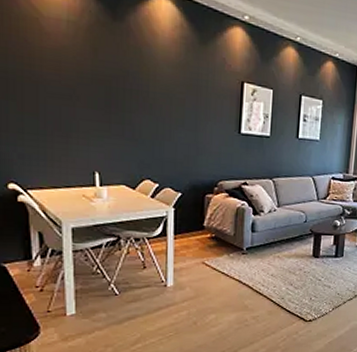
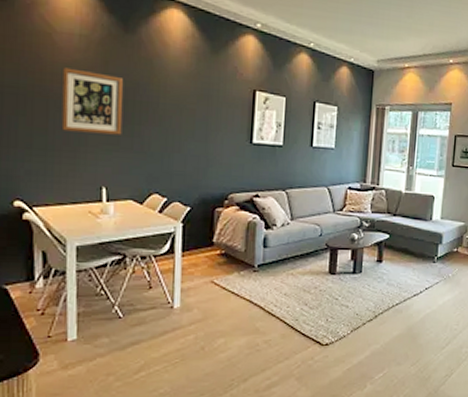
wall art: none [50,53,114,122] -> present [61,67,124,135]

